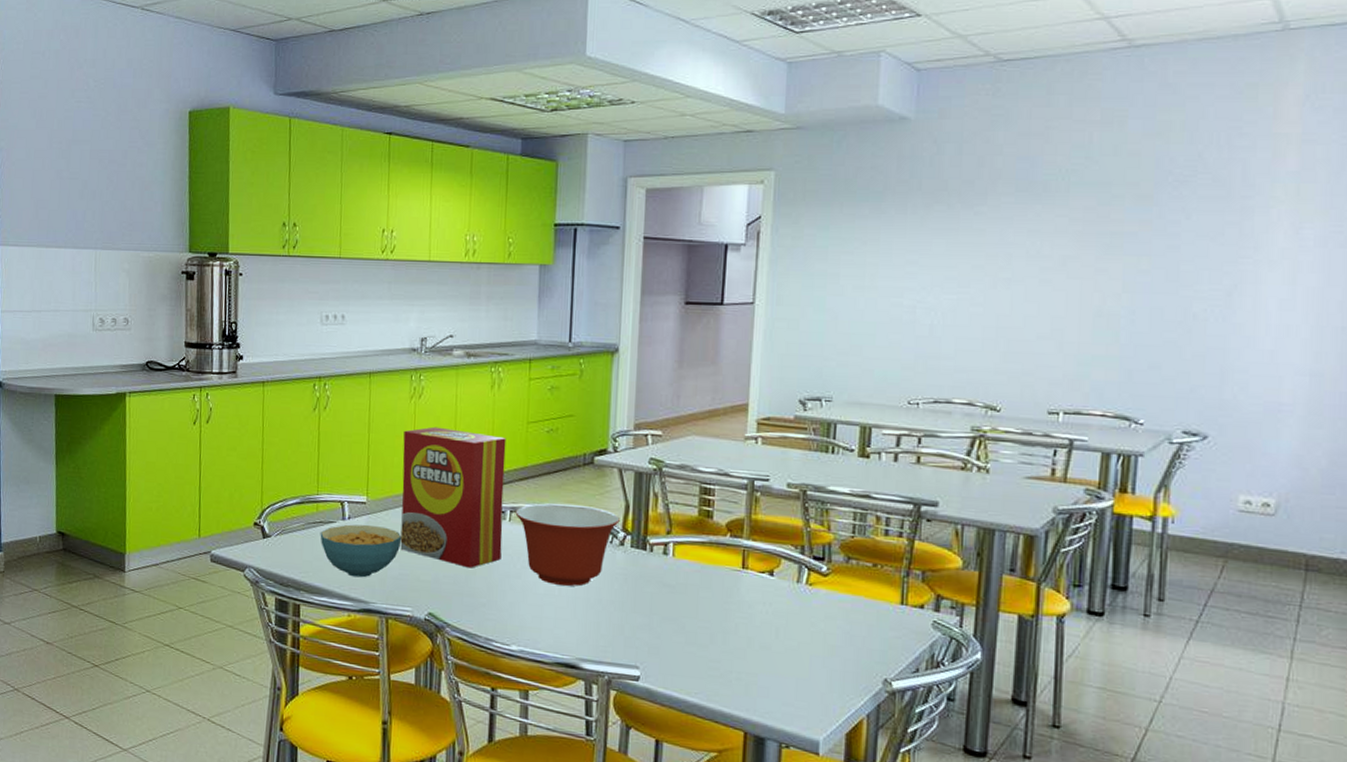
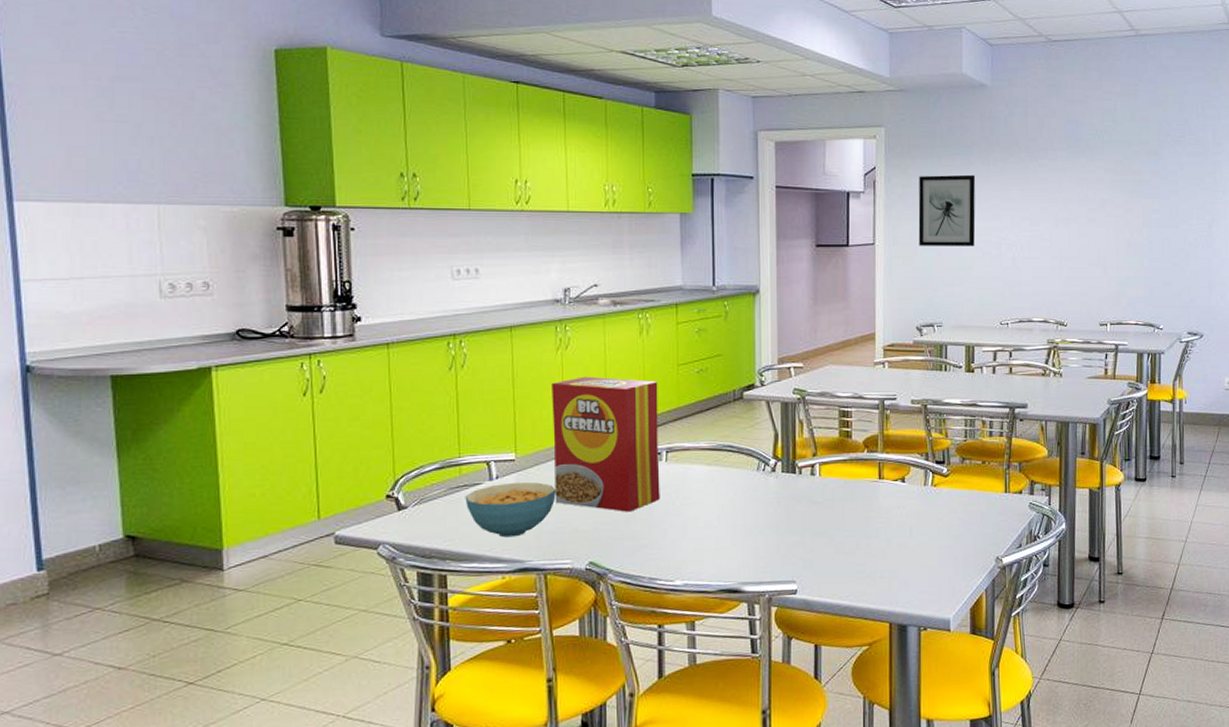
mixing bowl: present [515,503,620,586] -> none [671,438,770,517]
wall art: none [808,225,886,310] -> present [918,174,976,246]

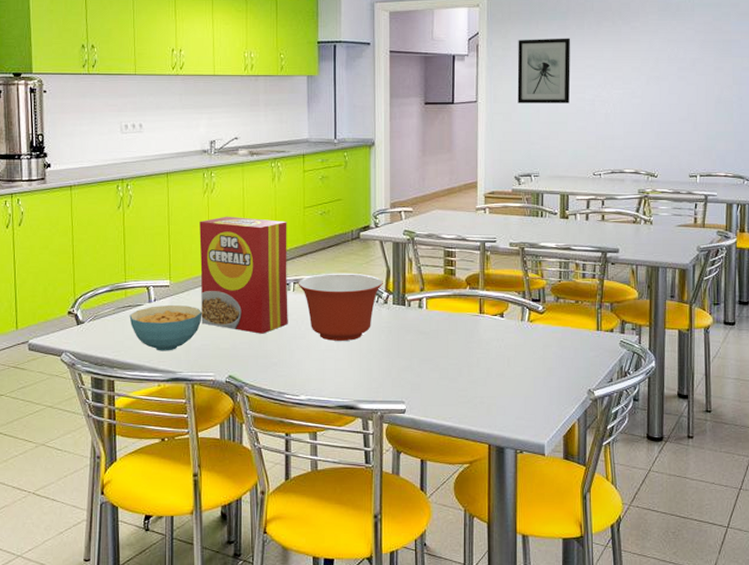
mixing bowl: none [671,438,770,517] -> present [298,273,383,341]

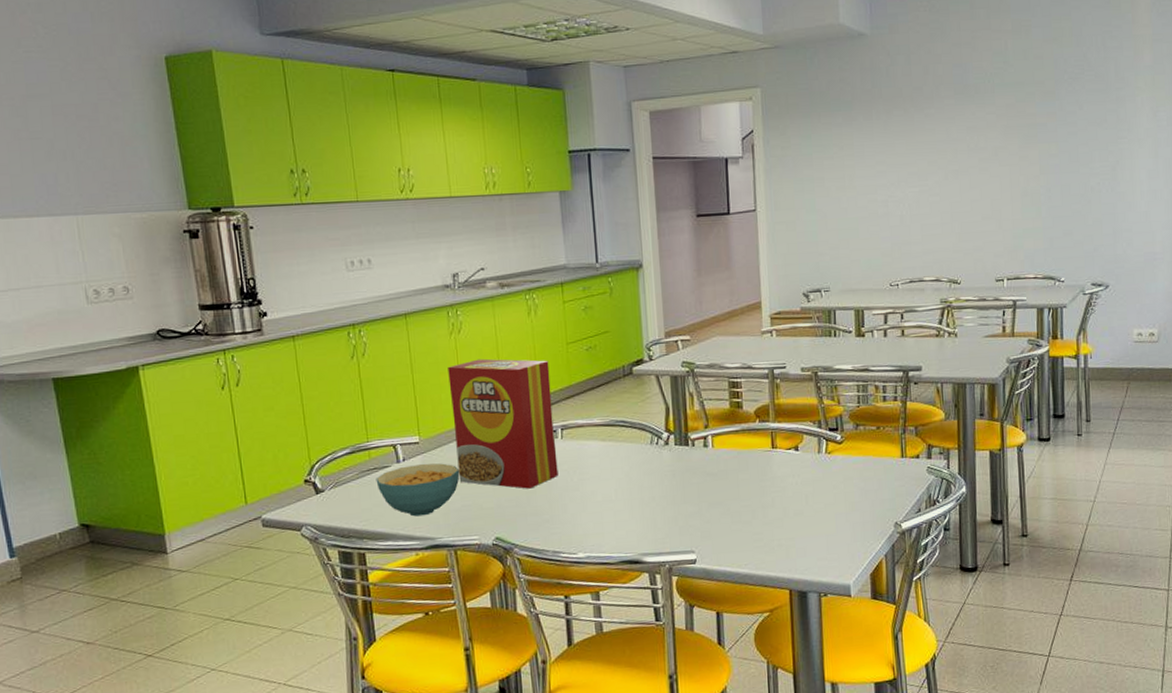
mixing bowl: present [298,273,383,341] -> none [566,413,662,491]
wall art: present [517,38,570,103] -> none [798,131,860,210]

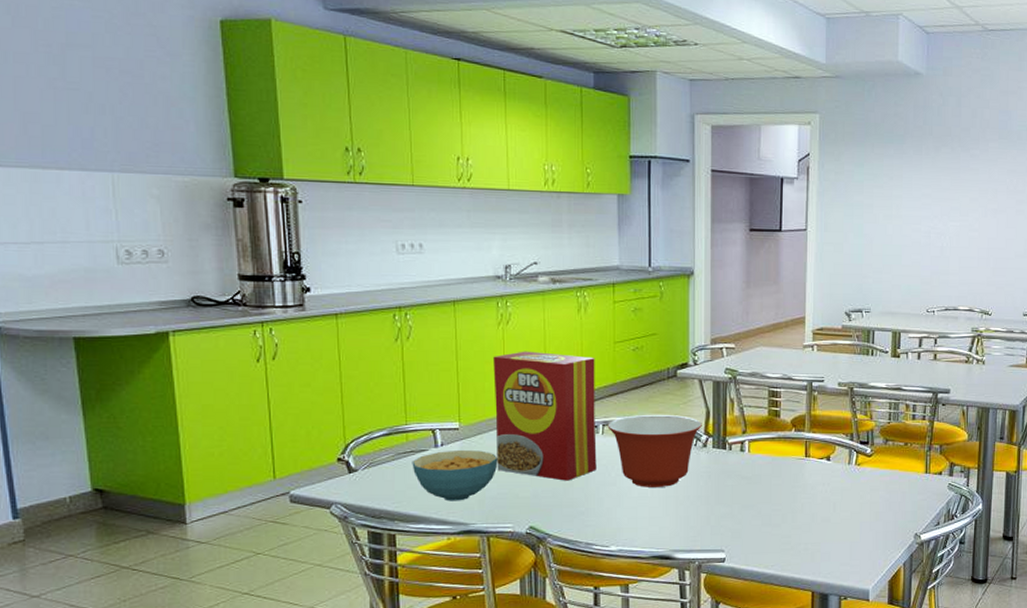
mixing bowl: none [566,413,662,491] -> present [607,414,702,487]

